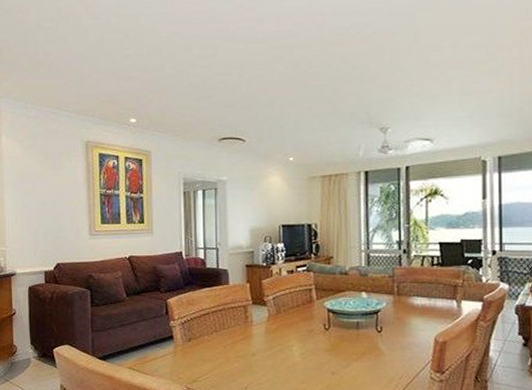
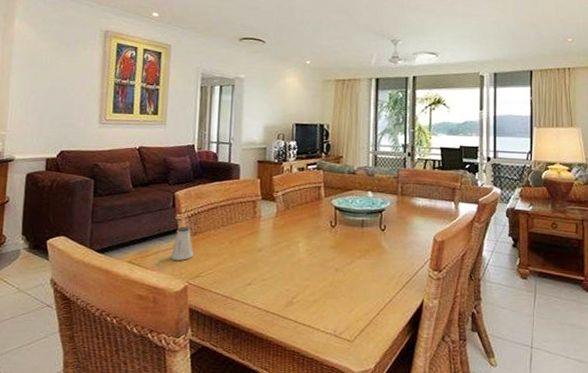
saltshaker: none [168,333,190,366] -> present [171,227,194,260]

